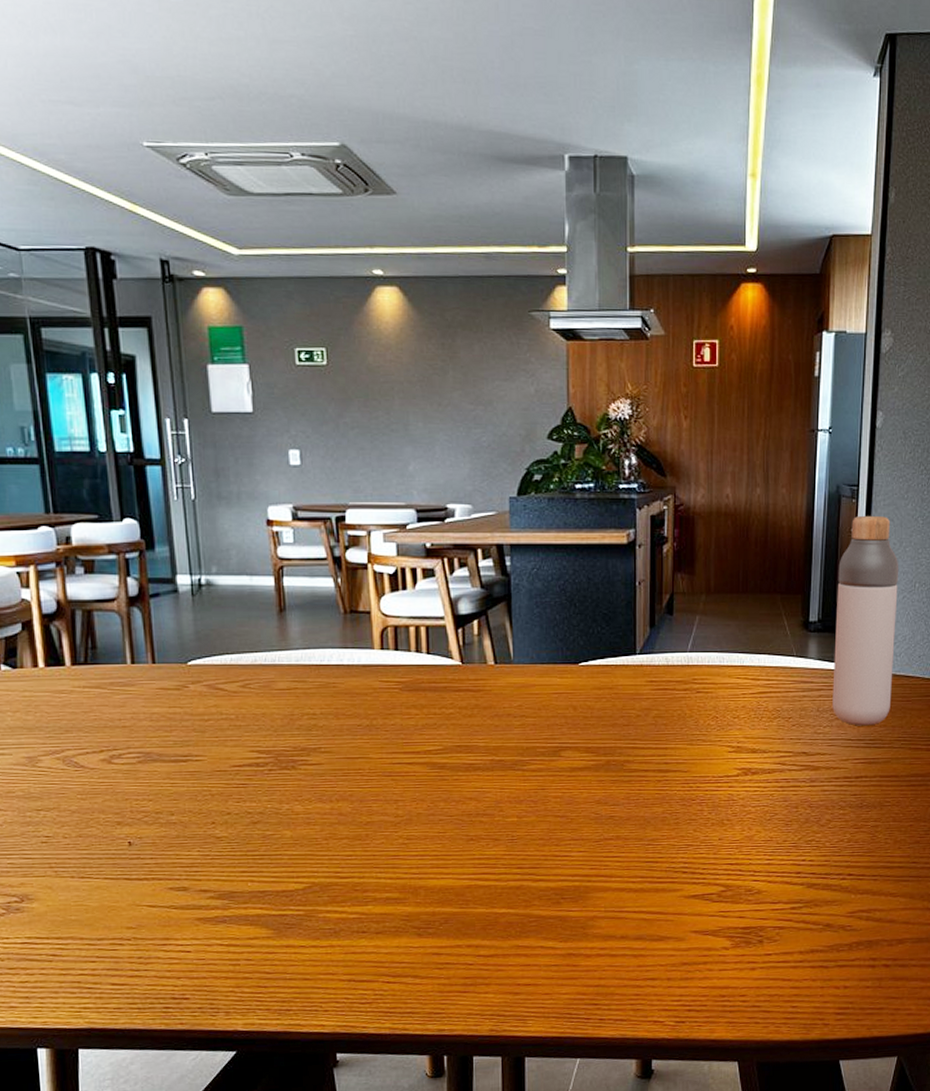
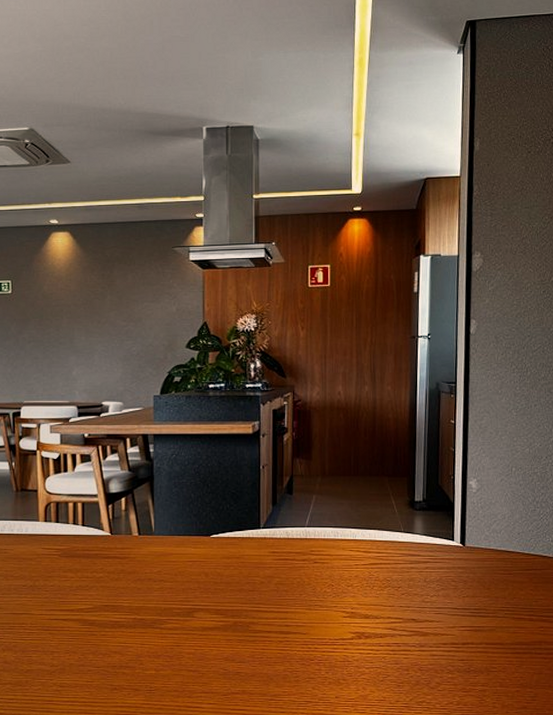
bottle: present [832,515,899,726] -> none [438,408,496,596]

